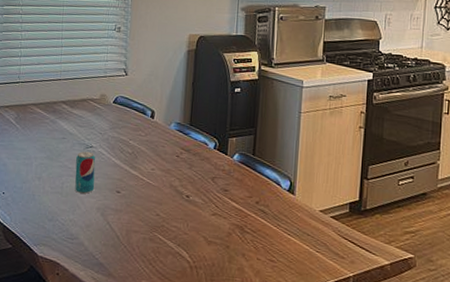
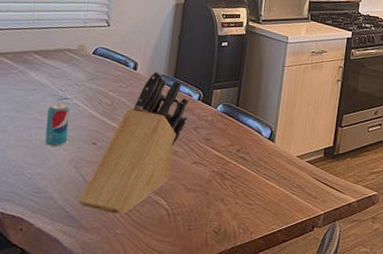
knife block: none [106,118,205,265] -> present [78,70,189,215]

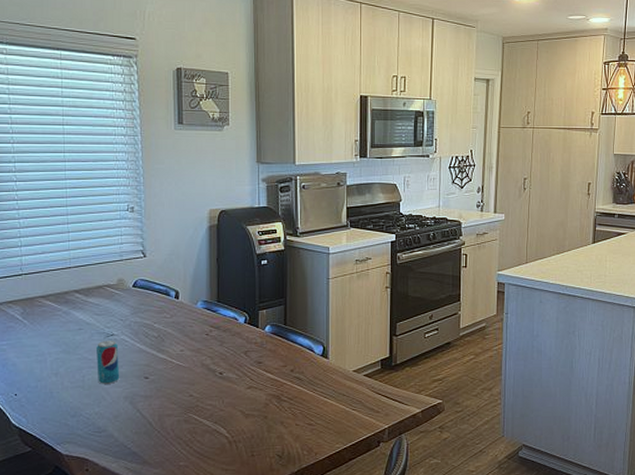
knife block: present [78,70,189,215] -> none [138,297,237,447]

